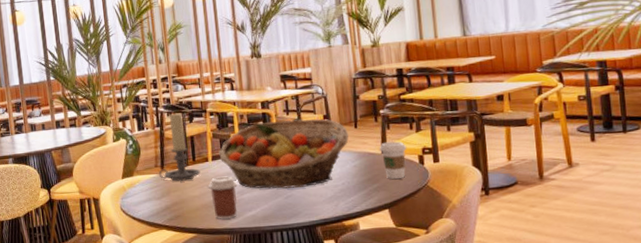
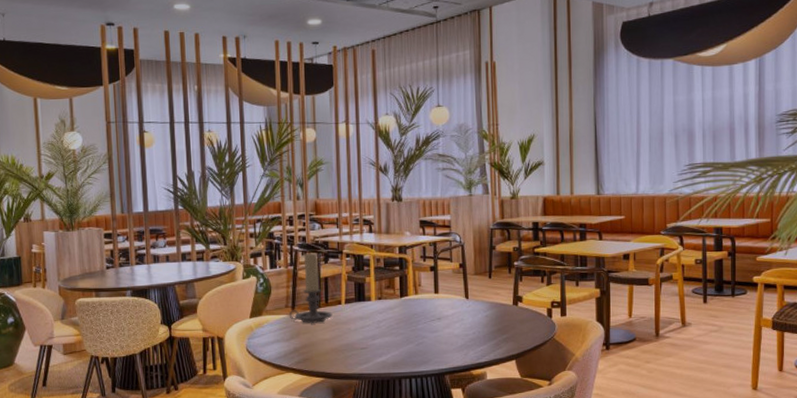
coffee cup: present [208,176,238,219] -> none [339,320,370,364]
fruit basket: present [219,119,349,189] -> none [352,266,482,335]
coffee cup: present [379,141,407,179] -> none [510,293,537,330]

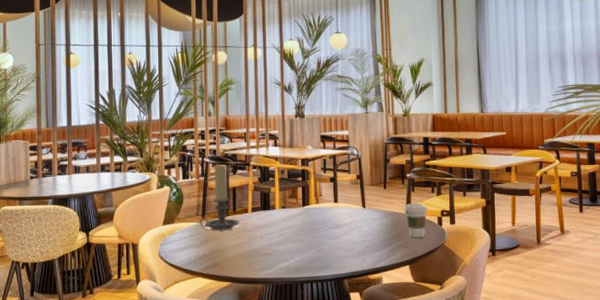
coffee cup: none [510,293,537,330] -> present [404,203,428,237]

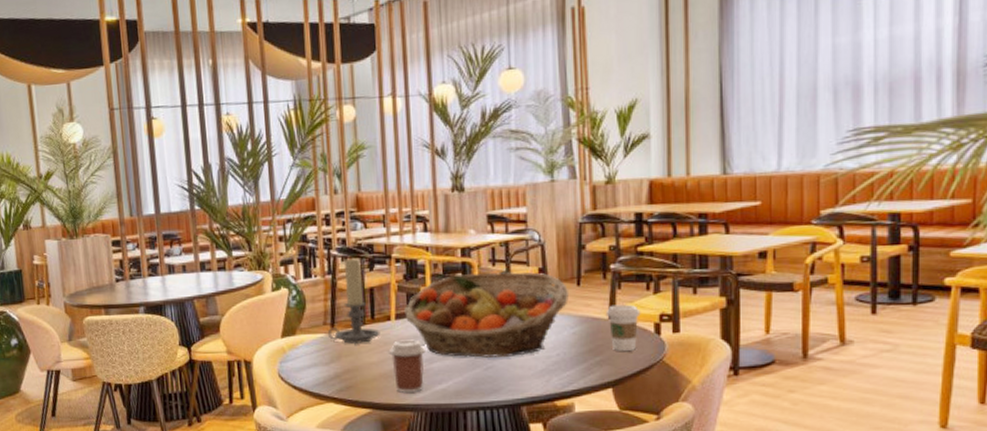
coffee cup: none [245,227,274,269] -> present [388,339,427,393]
fruit basket: none [258,178,378,242] -> present [404,272,568,358]

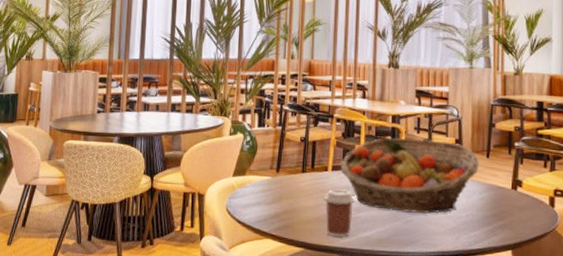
candle holder: present [327,257,380,345] -> none [272,113,318,189]
coffee cup: present [605,304,641,351] -> none [509,177,539,219]

